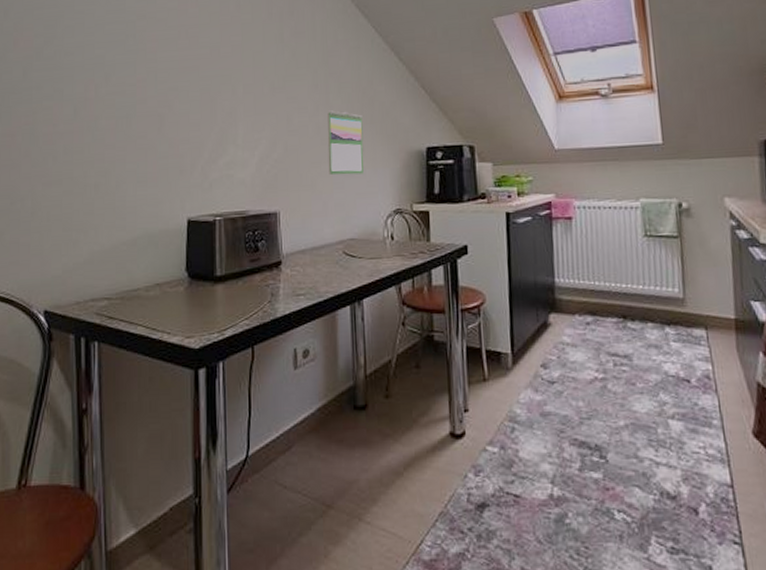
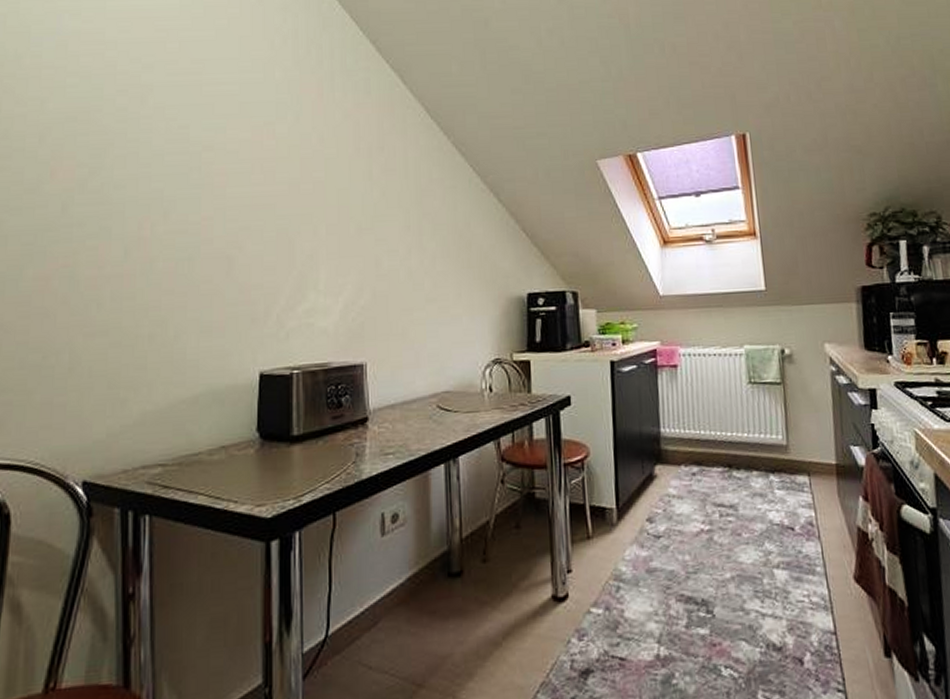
calendar: present [327,110,364,175] -> none [420,254,461,323]

